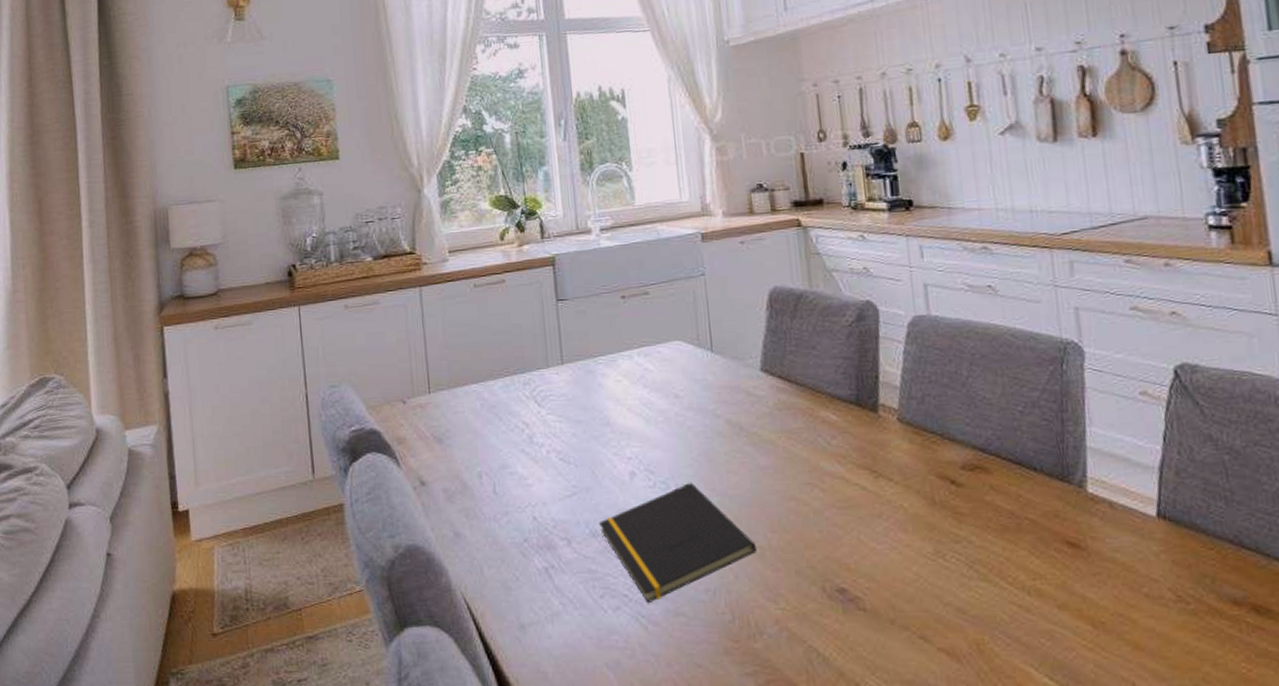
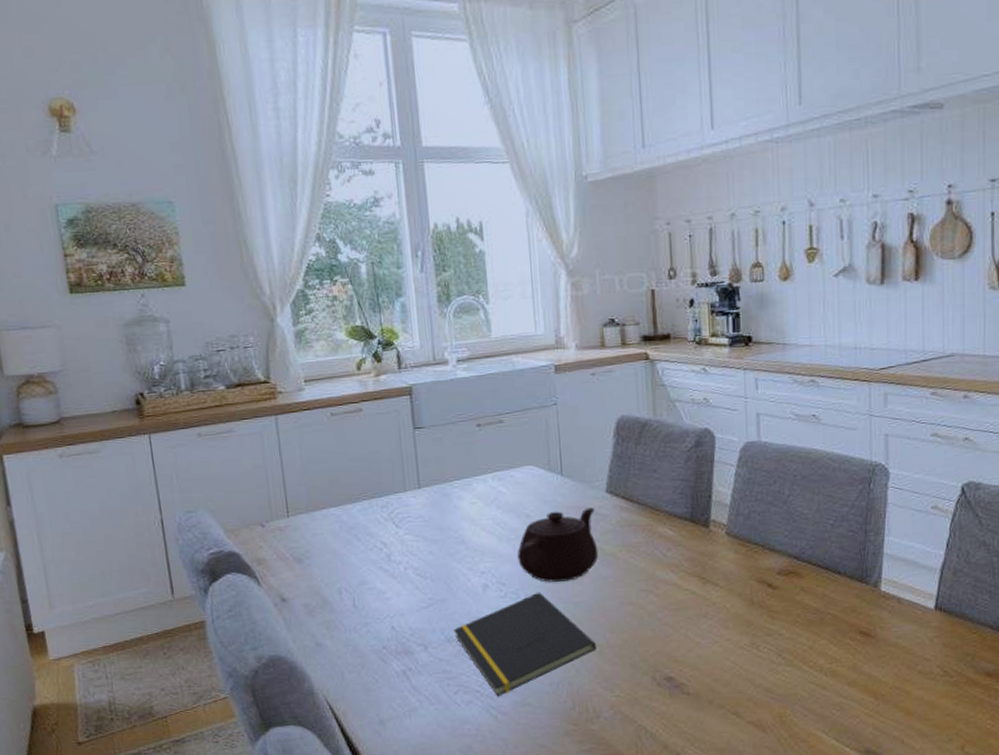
teapot: none [666,388,755,471] -> present [517,507,599,582]

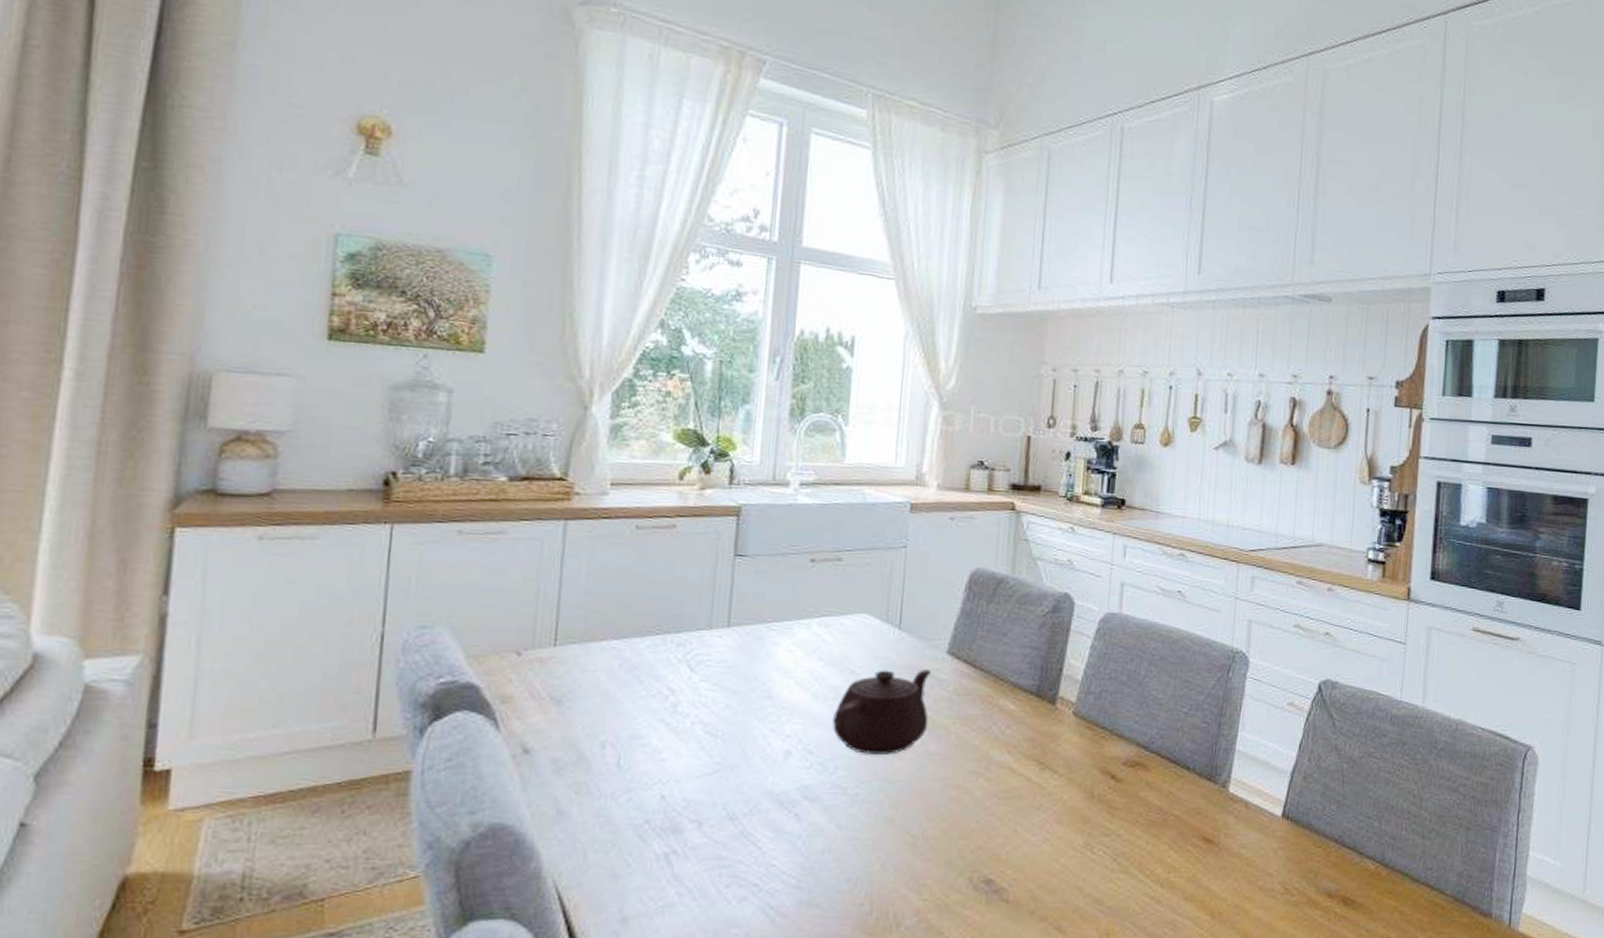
notepad: present [453,592,597,697] -> none [738,765,910,894]

